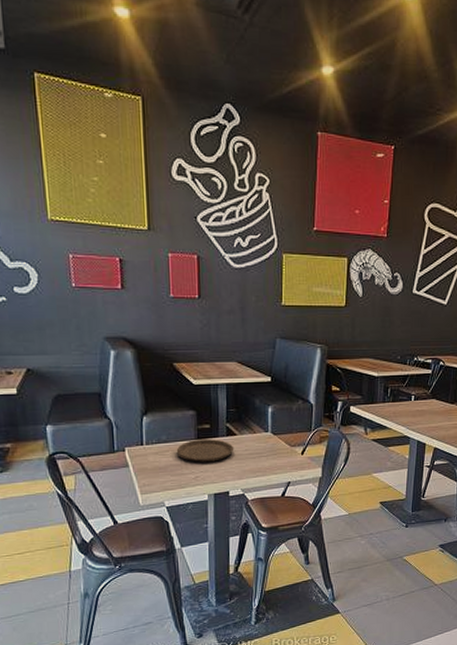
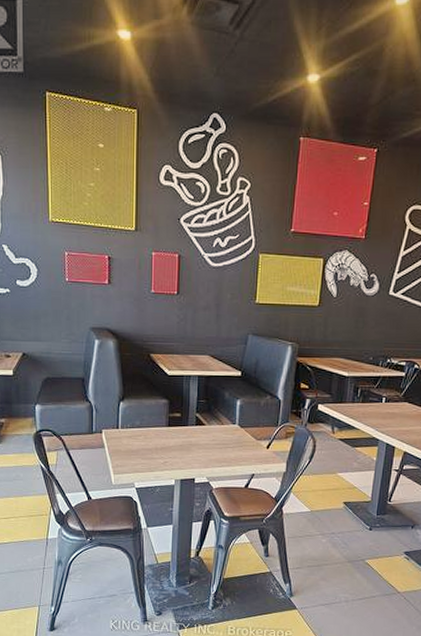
plate: present [176,438,234,462] -> none [148,426,202,449]

